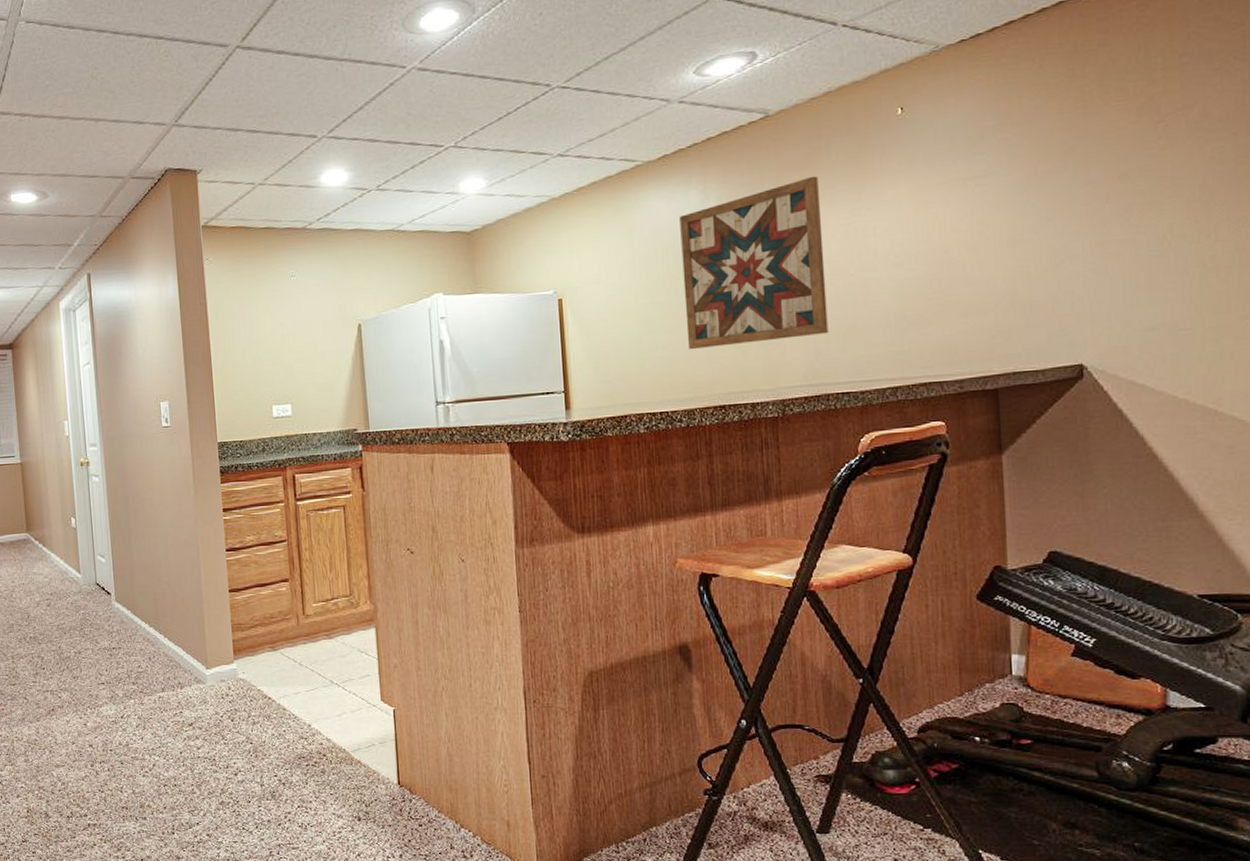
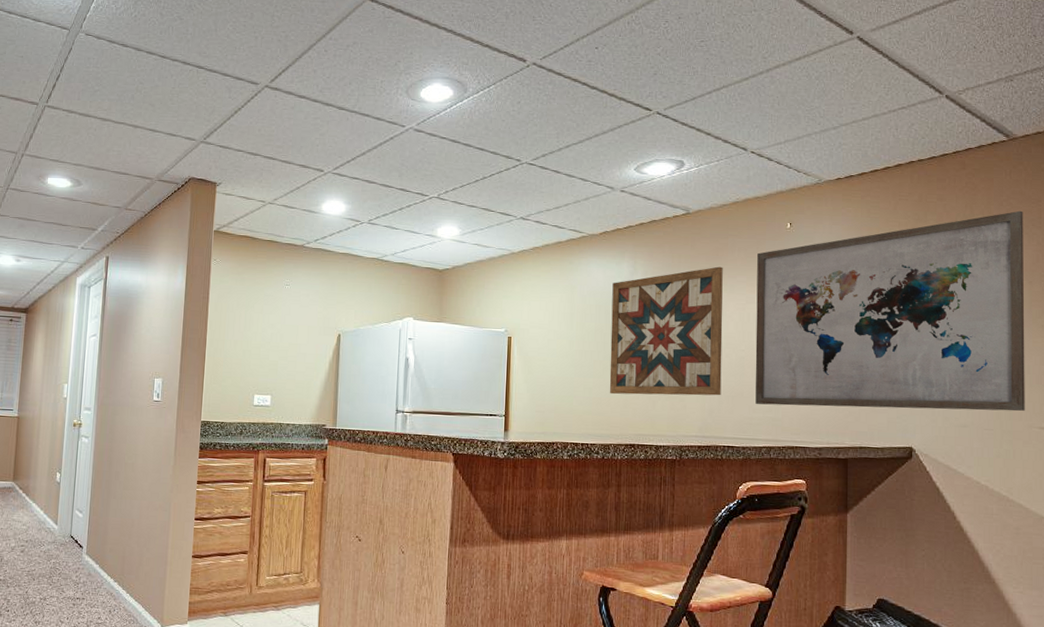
wall art: none [861,42,1234,338] -> present [755,210,1025,412]

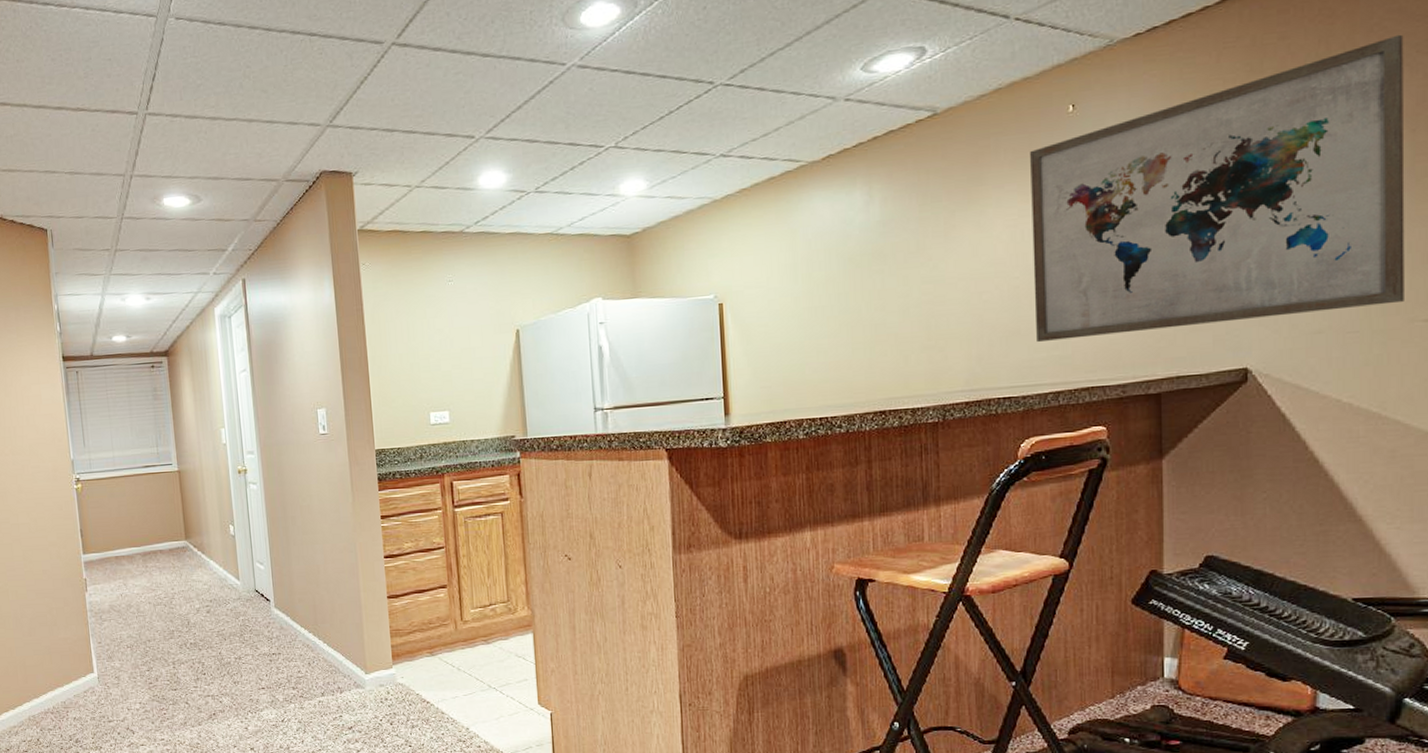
wall art: present [609,266,723,396] -> none [843,176,992,355]

